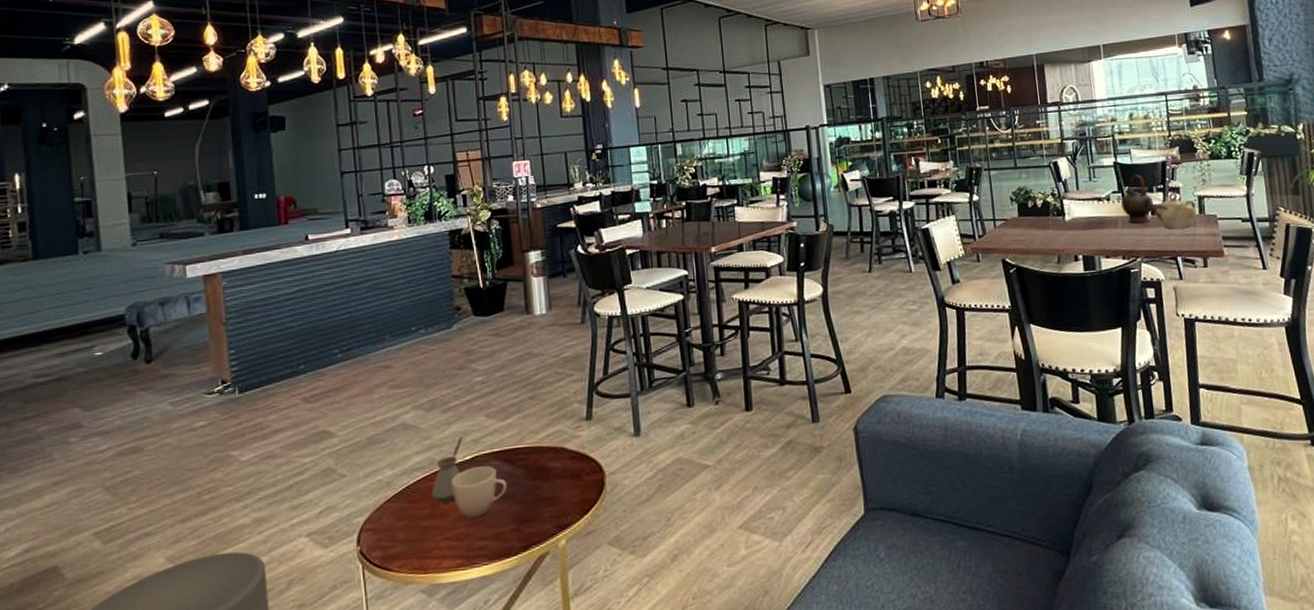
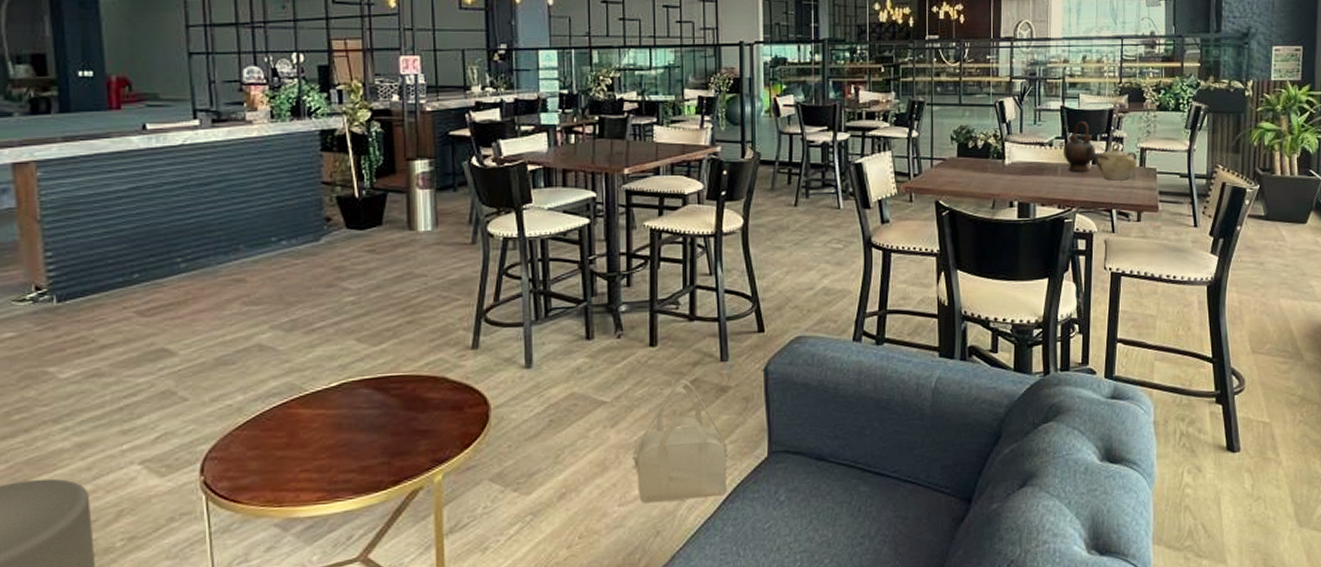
coffee pot: present [431,437,466,504] -> none [289,361,332,433]
cup: present [452,466,507,519] -> none [314,394,378,450]
handbag: none [736,440,828,564] -> present [631,378,729,504]

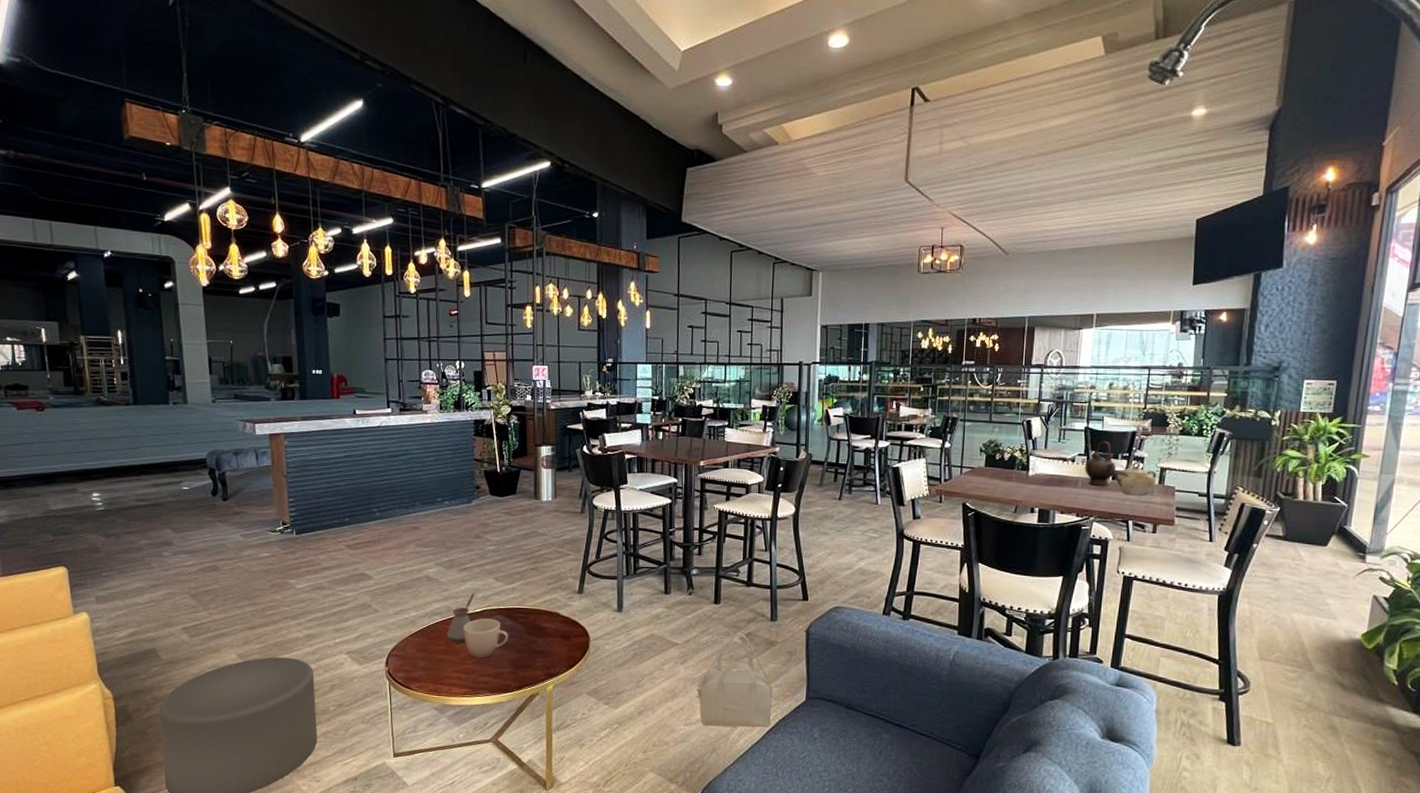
coffee pot: none [289,361,332,433] -> present [447,593,477,644]
cup: none [314,394,378,450] -> present [464,618,508,658]

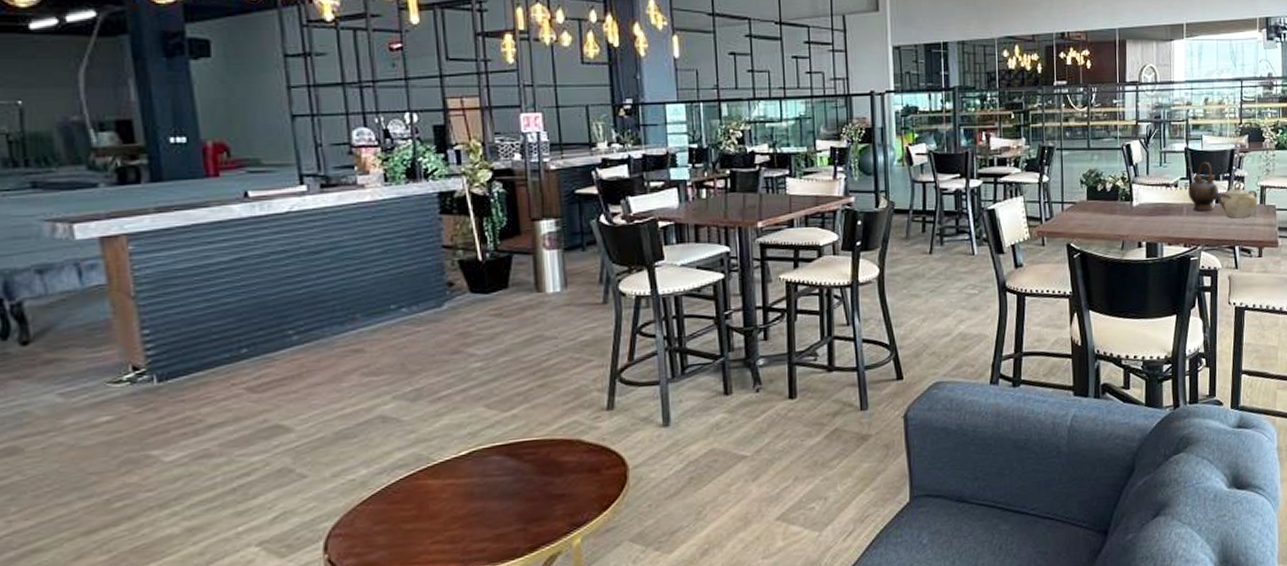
coffee pot: present [447,593,477,644] -> none [418,430,461,504]
cup: present [464,618,508,658] -> none [443,461,511,519]
handbag: present [696,631,774,728] -> none [774,429,871,555]

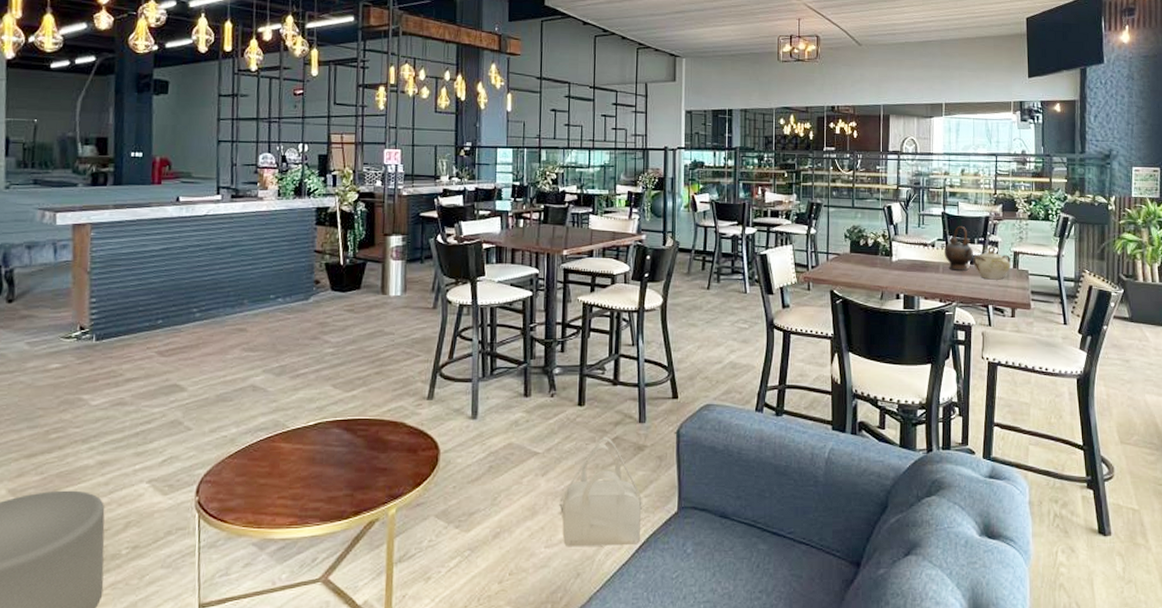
handbag: none [774,429,871,555] -> present [558,436,643,547]

